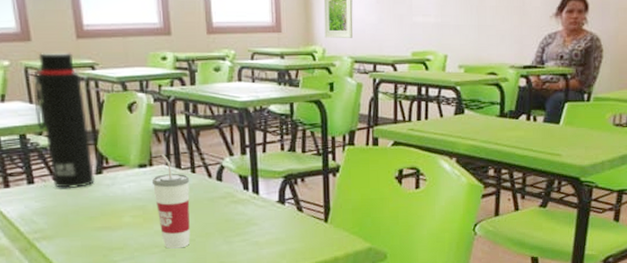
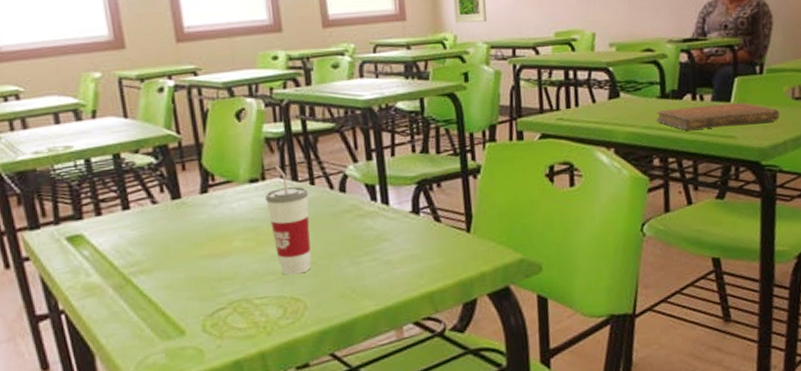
water bottle: present [32,52,95,189] -> none [127,58,199,213]
notebook: none [494,125,601,146] -> present [656,102,780,130]

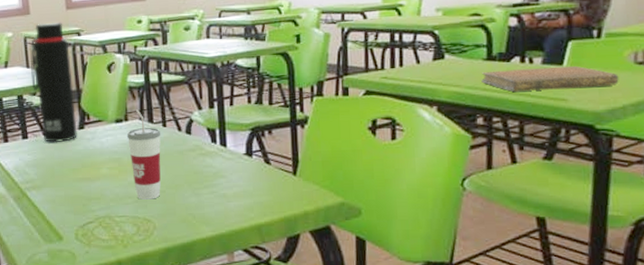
water bottle: none [127,58,199,213] -> present [30,21,77,143]

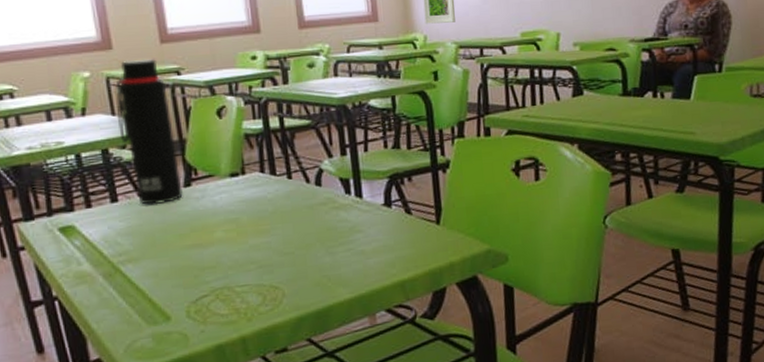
cup: present [126,109,161,200] -> none [244,160,289,264]
notebook: present [481,65,619,92] -> none [618,99,738,127]

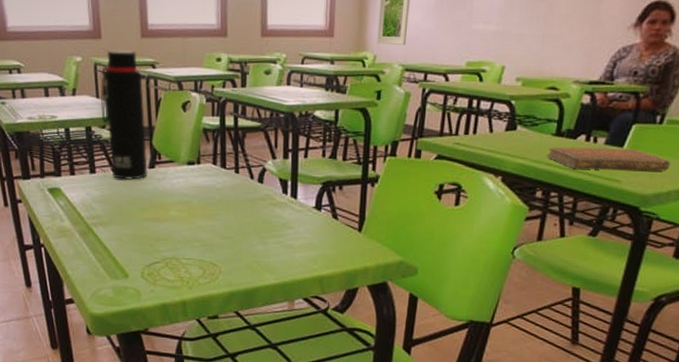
notebook: none [618,99,738,127] -> present [547,146,671,172]

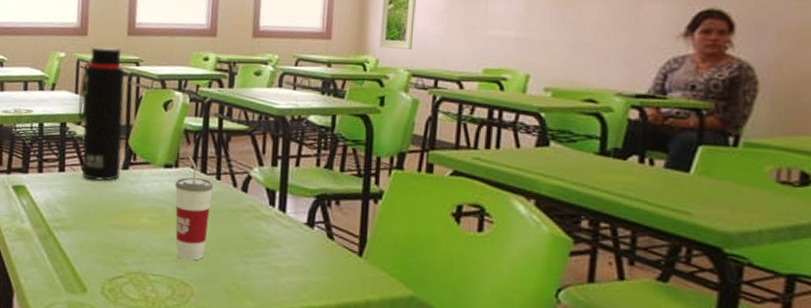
cup: none [198,153,233,245] -> present [174,156,214,261]
notebook: present [547,146,671,172] -> none [590,167,756,205]

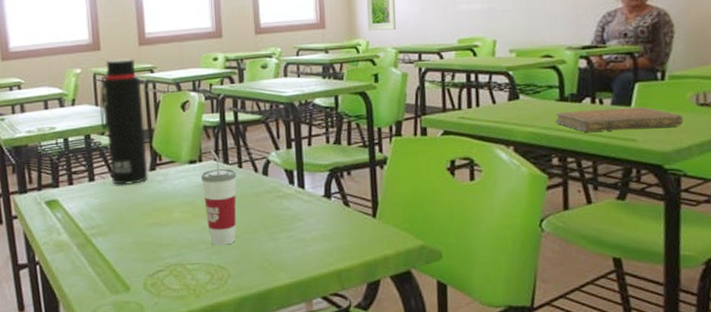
notebook: none [590,167,756,205] -> present [555,106,684,132]

